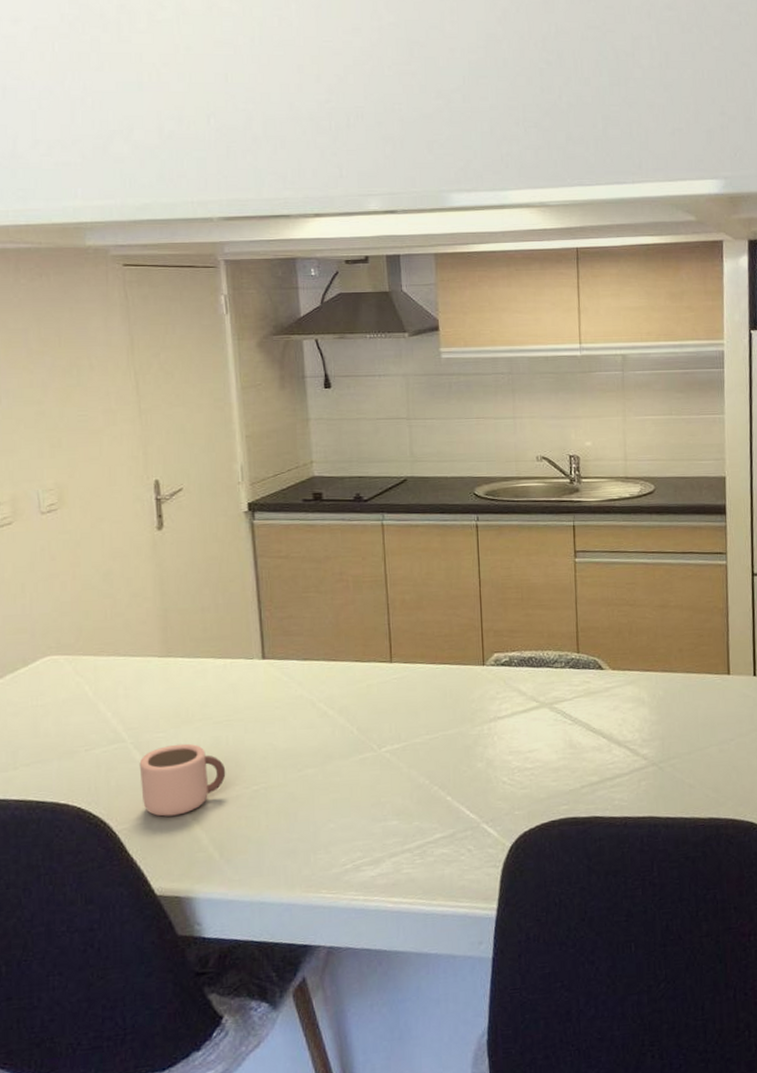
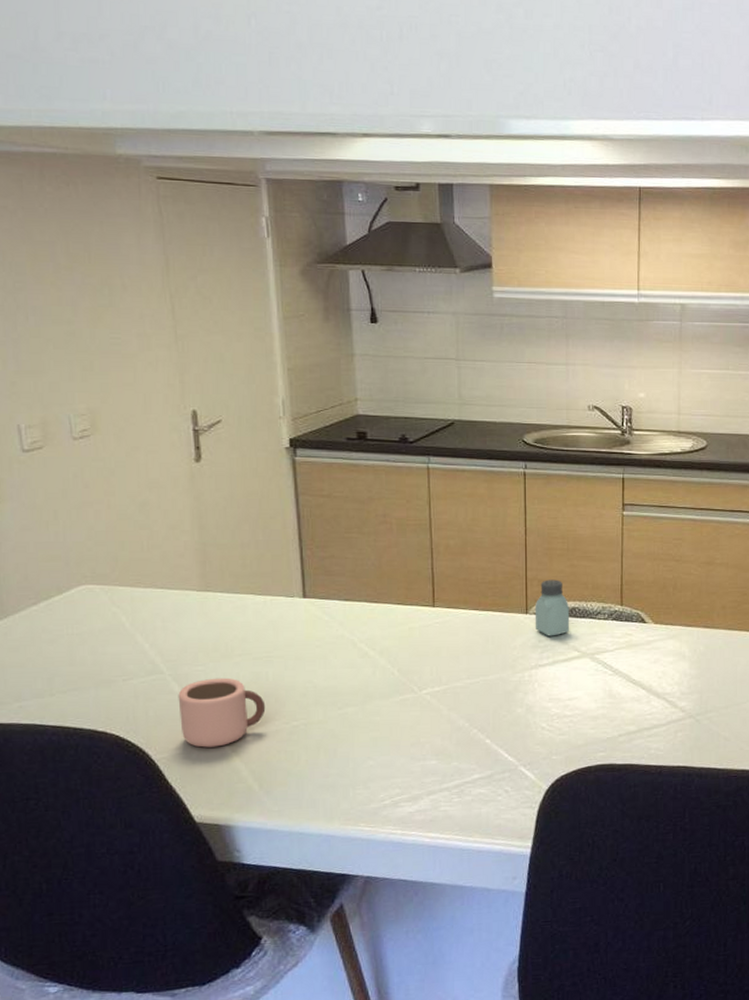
saltshaker: none [491,629,528,688] -> present [534,579,570,637]

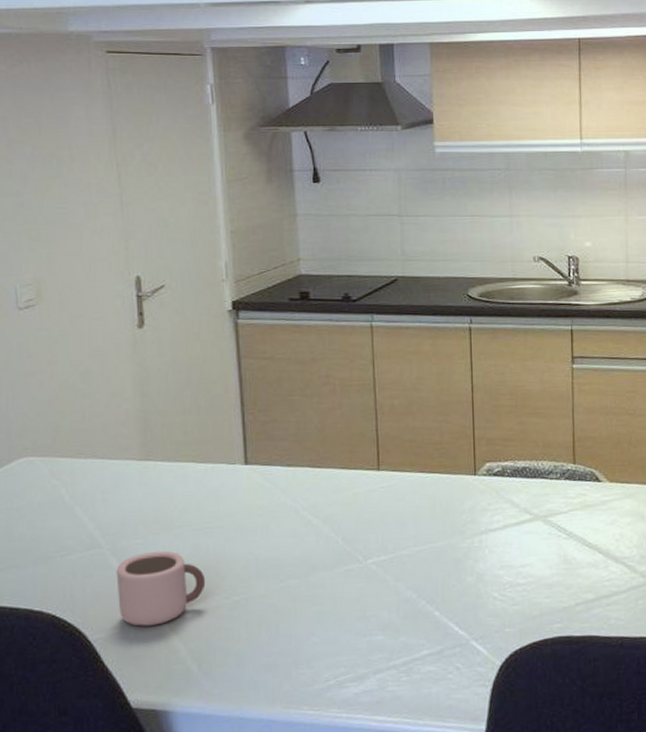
saltshaker: present [534,579,570,637] -> none [483,438,521,499]

